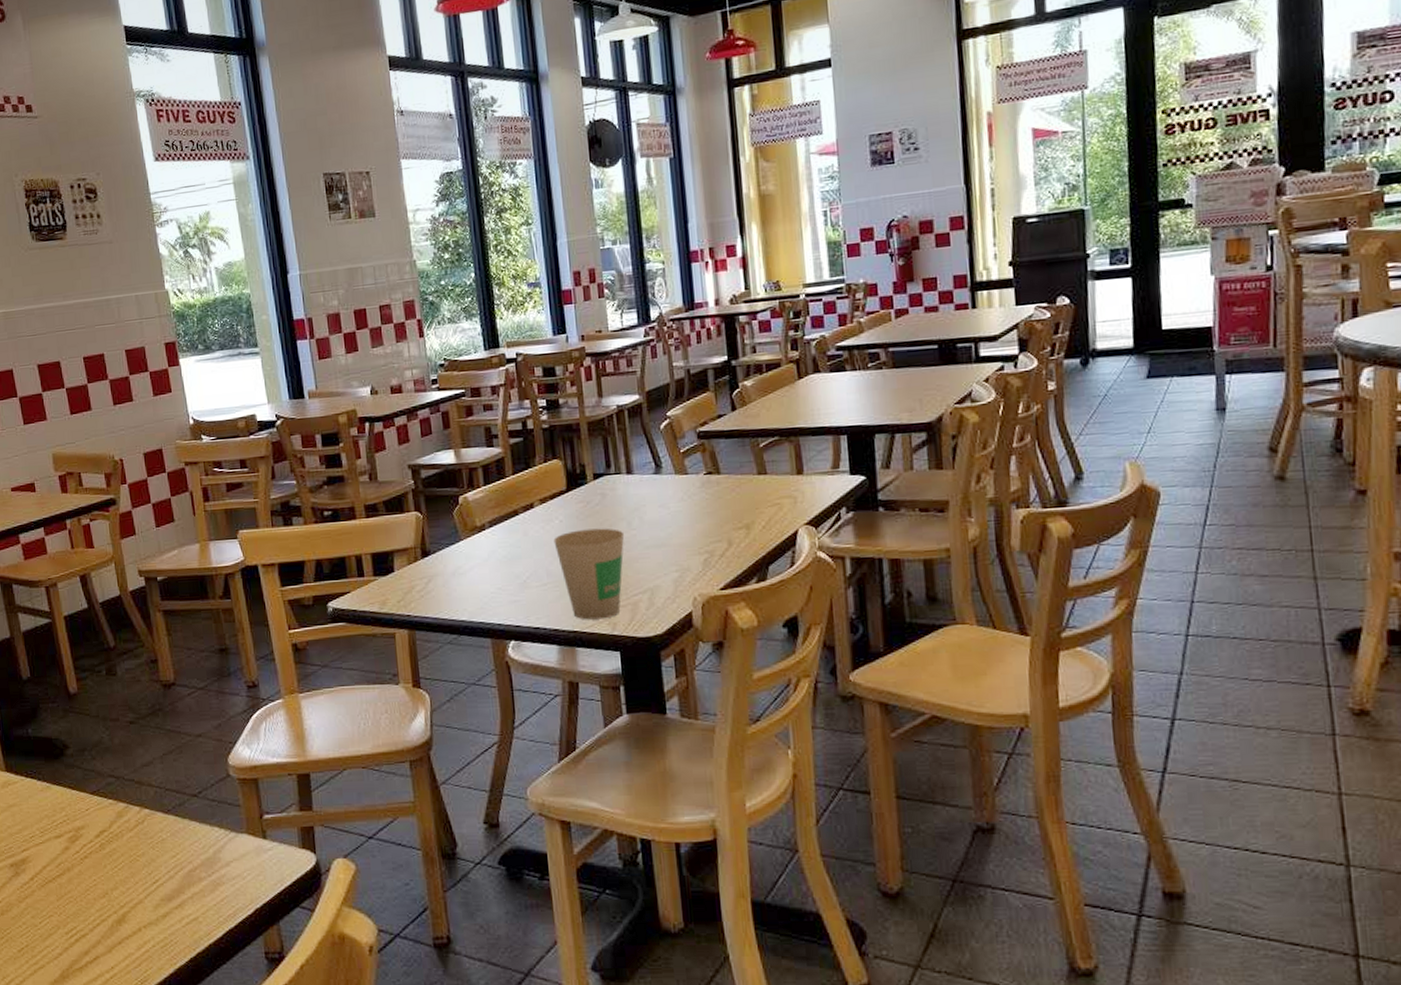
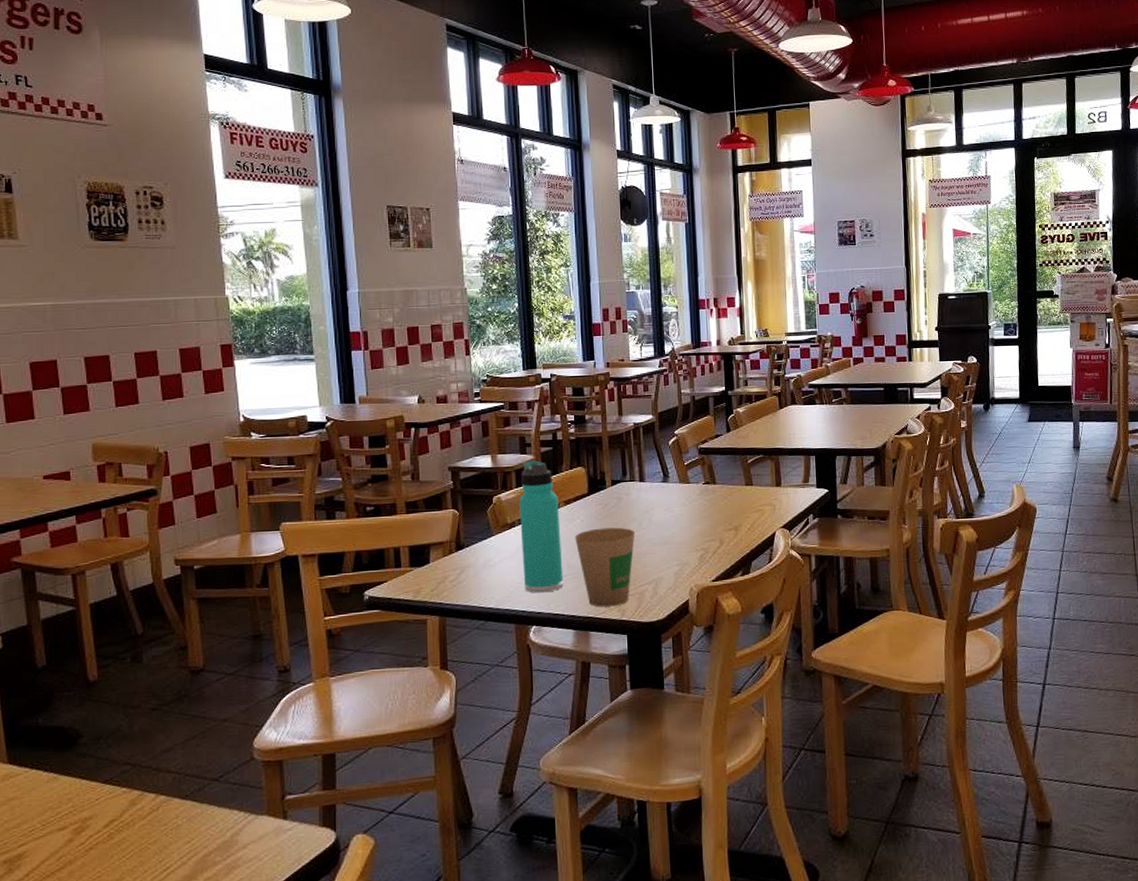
thermos bottle: none [488,453,544,604] -> present [519,460,564,593]

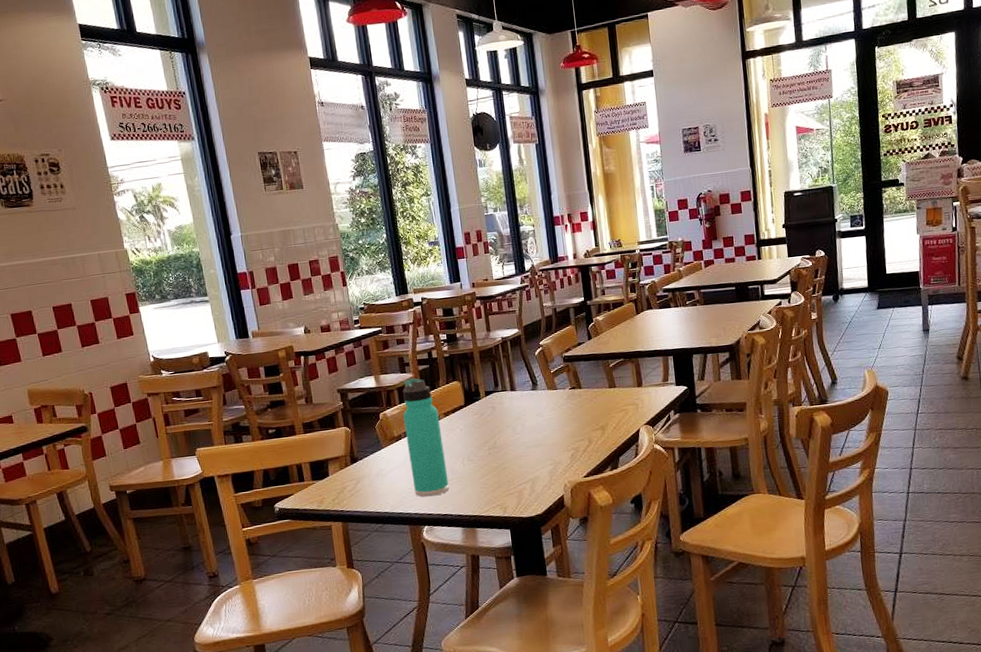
paper cup: present [575,527,636,607] -> none [456,433,511,506]

